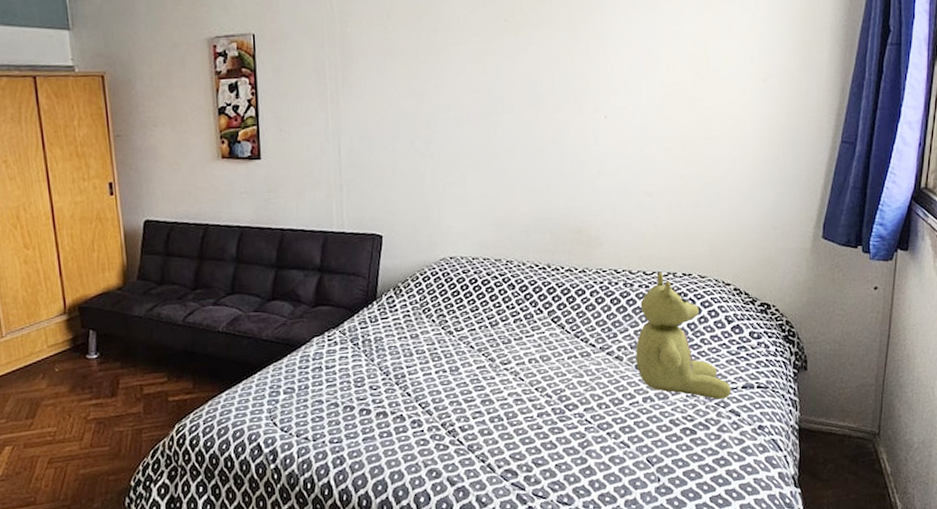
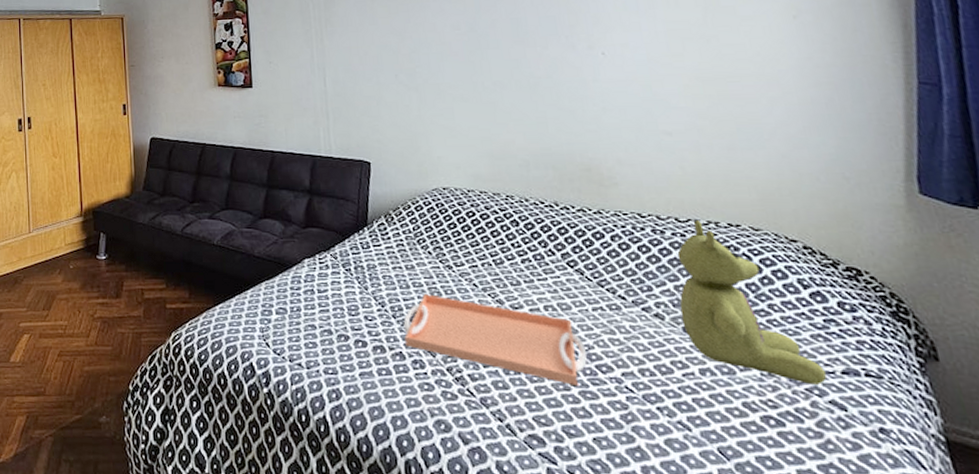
serving tray: none [405,359,558,425] -> present [403,294,587,387]

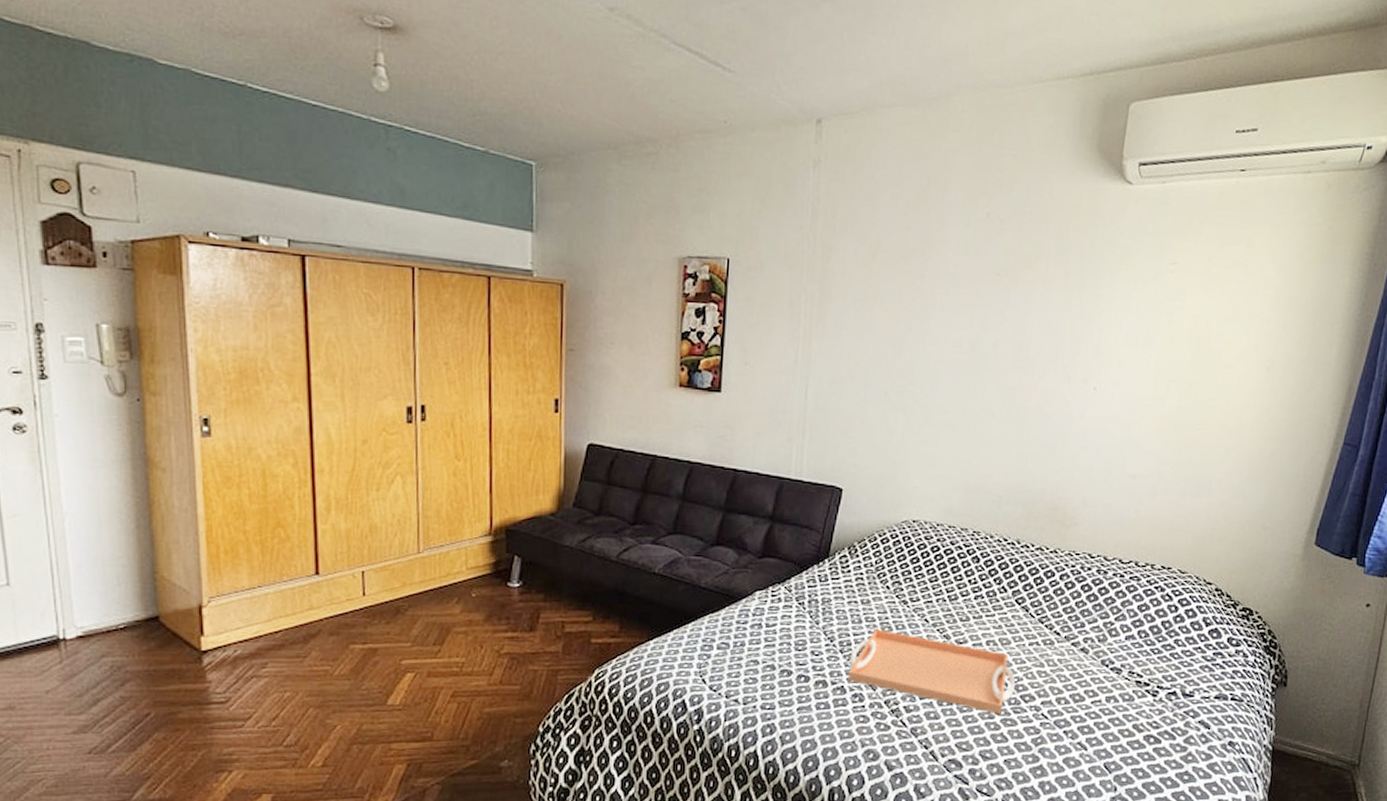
stuffed bear: present [677,221,827,385] -> none [1102,562,1204,708]

